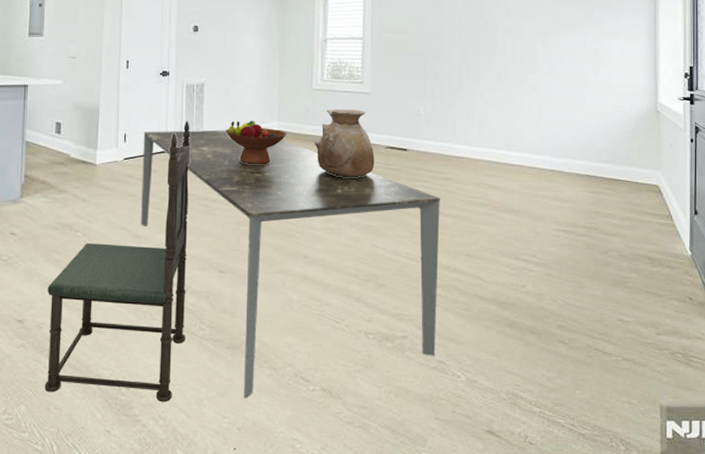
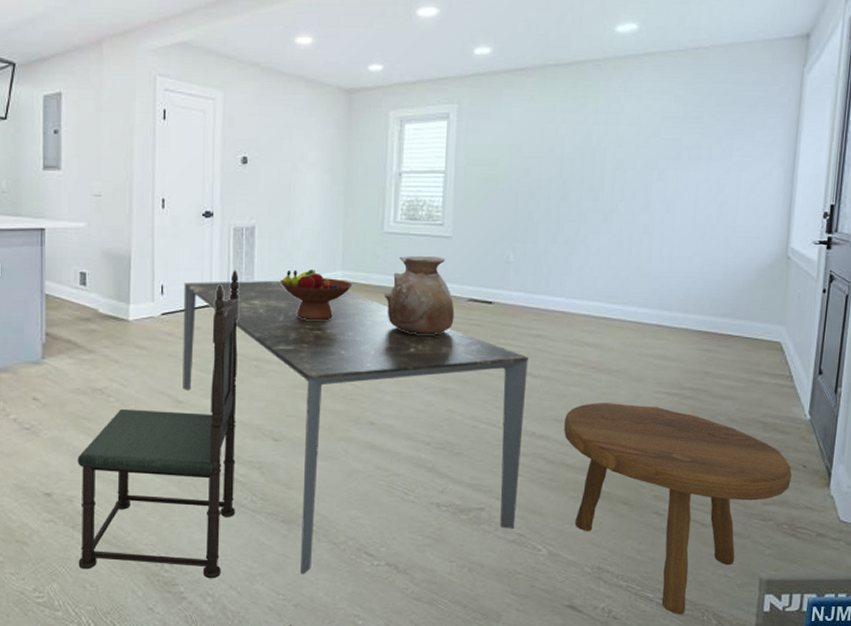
footstool: none [475,239,680,440] -> present [564,403,792,614]

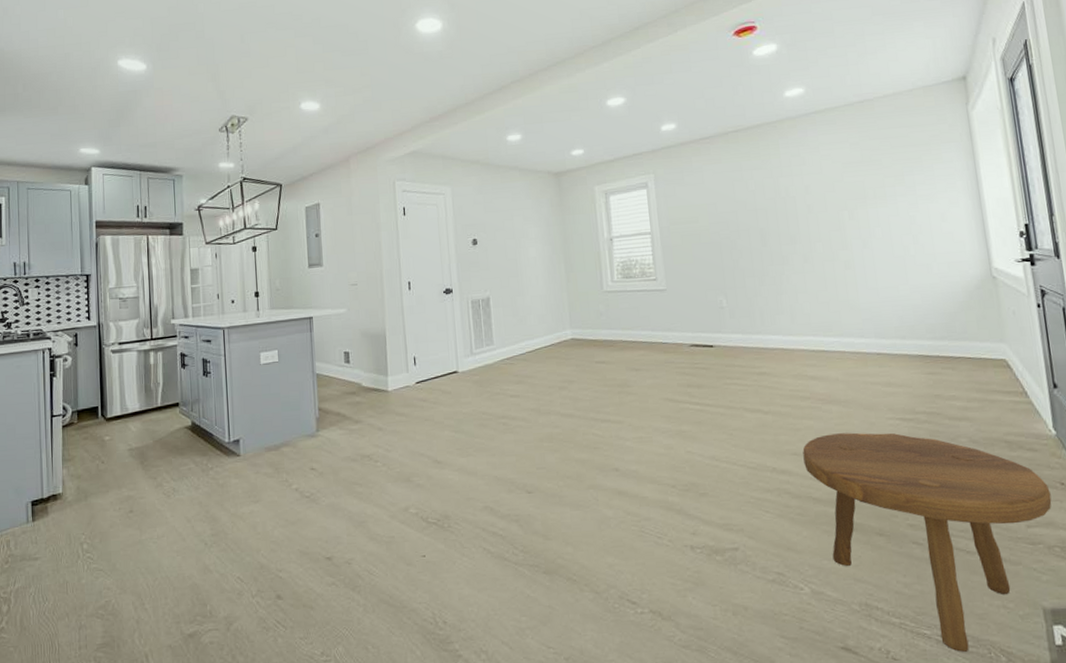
dining chair: present [78,270,240,579] -> none [353,337,500,635]
dining table: present [183,280,528,575] -> none [433,343,772,626]
fruit bowl: present [280,269,353,321] -> none [516,331,582,377]
vase: present [383,255,455,334] -> none [611,308,680,382]

